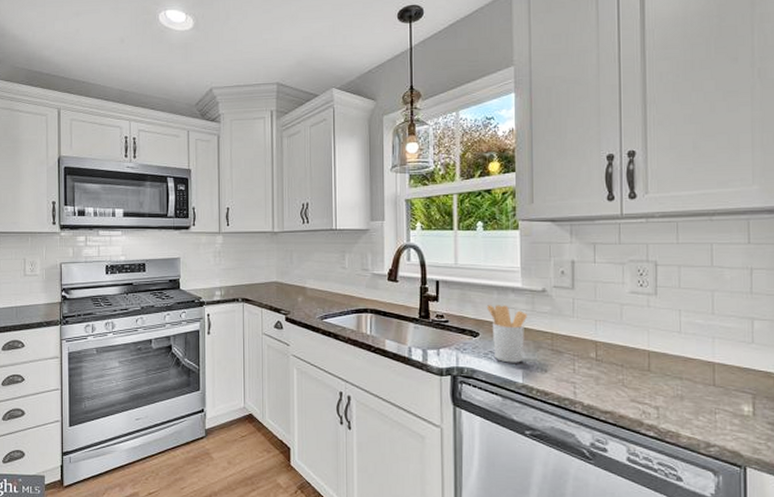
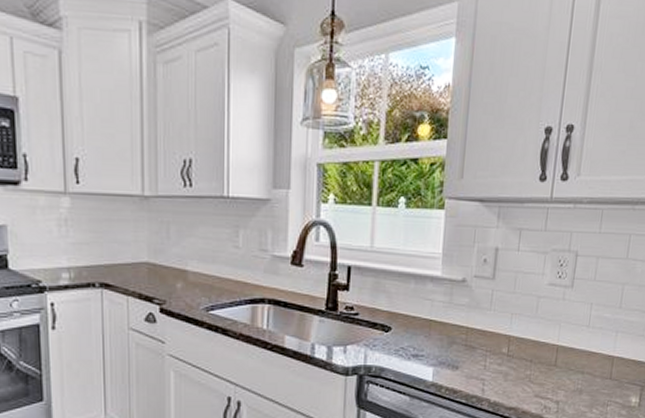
utensil holder: present [486,305,527,363] -> none [401,296,444,360]

